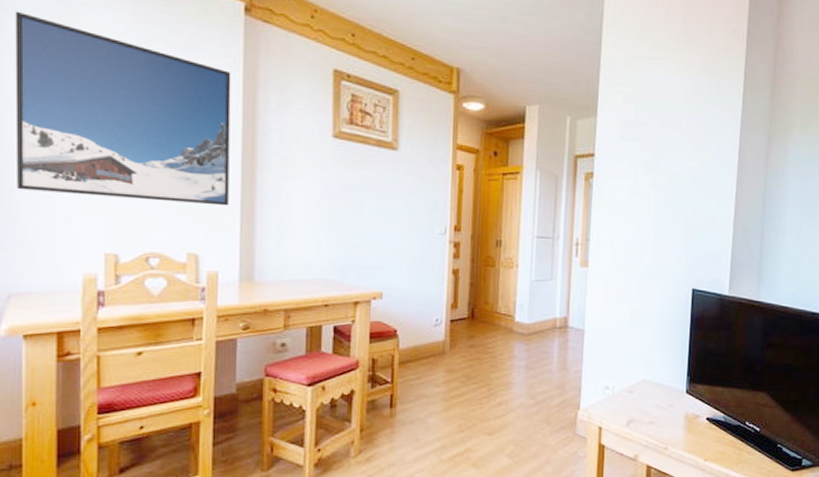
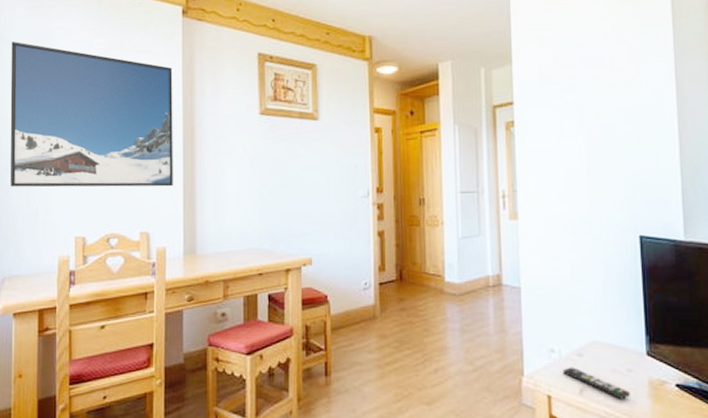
remote control: none [614,402,670,430] -> present [562,367,631,399]

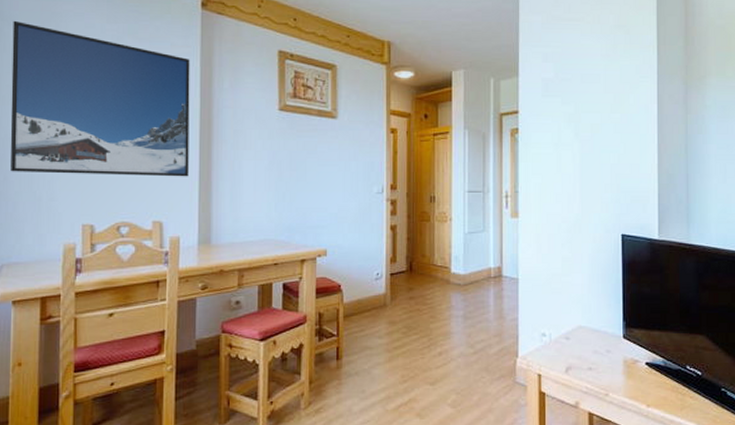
remote control: present [562,367,631,399] -> none [552,349,609,376]

